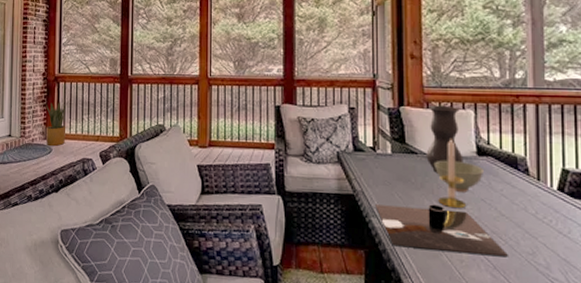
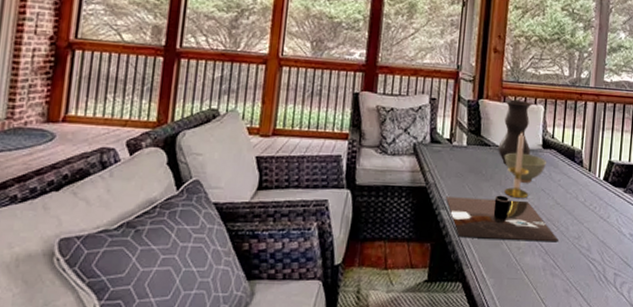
planter: present [45,101,67,147] -> none [46,75,84,132]

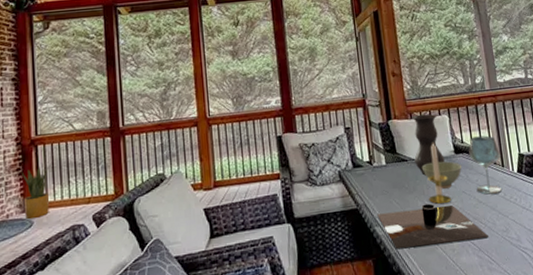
planter: none [46,75,84,132] -> present [22,167,50,220]
wine glass: none [556,134,590,198] -> present [469,135,502,195]

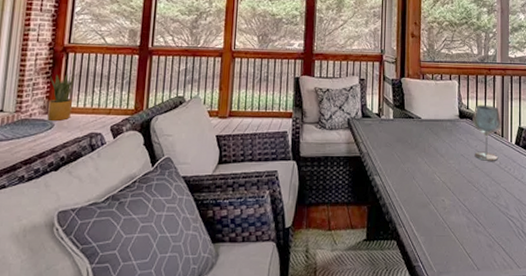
place setting: present [377,203,489,250] -> none [378,161,479,202]
vase: present [412,114,445,176] -> none [420,76,449,135]
bowl: present [421,161,462,189] -> none [426,123,464,149]
candle: present [427,143,451,204] -> none [429,105,449,163]

